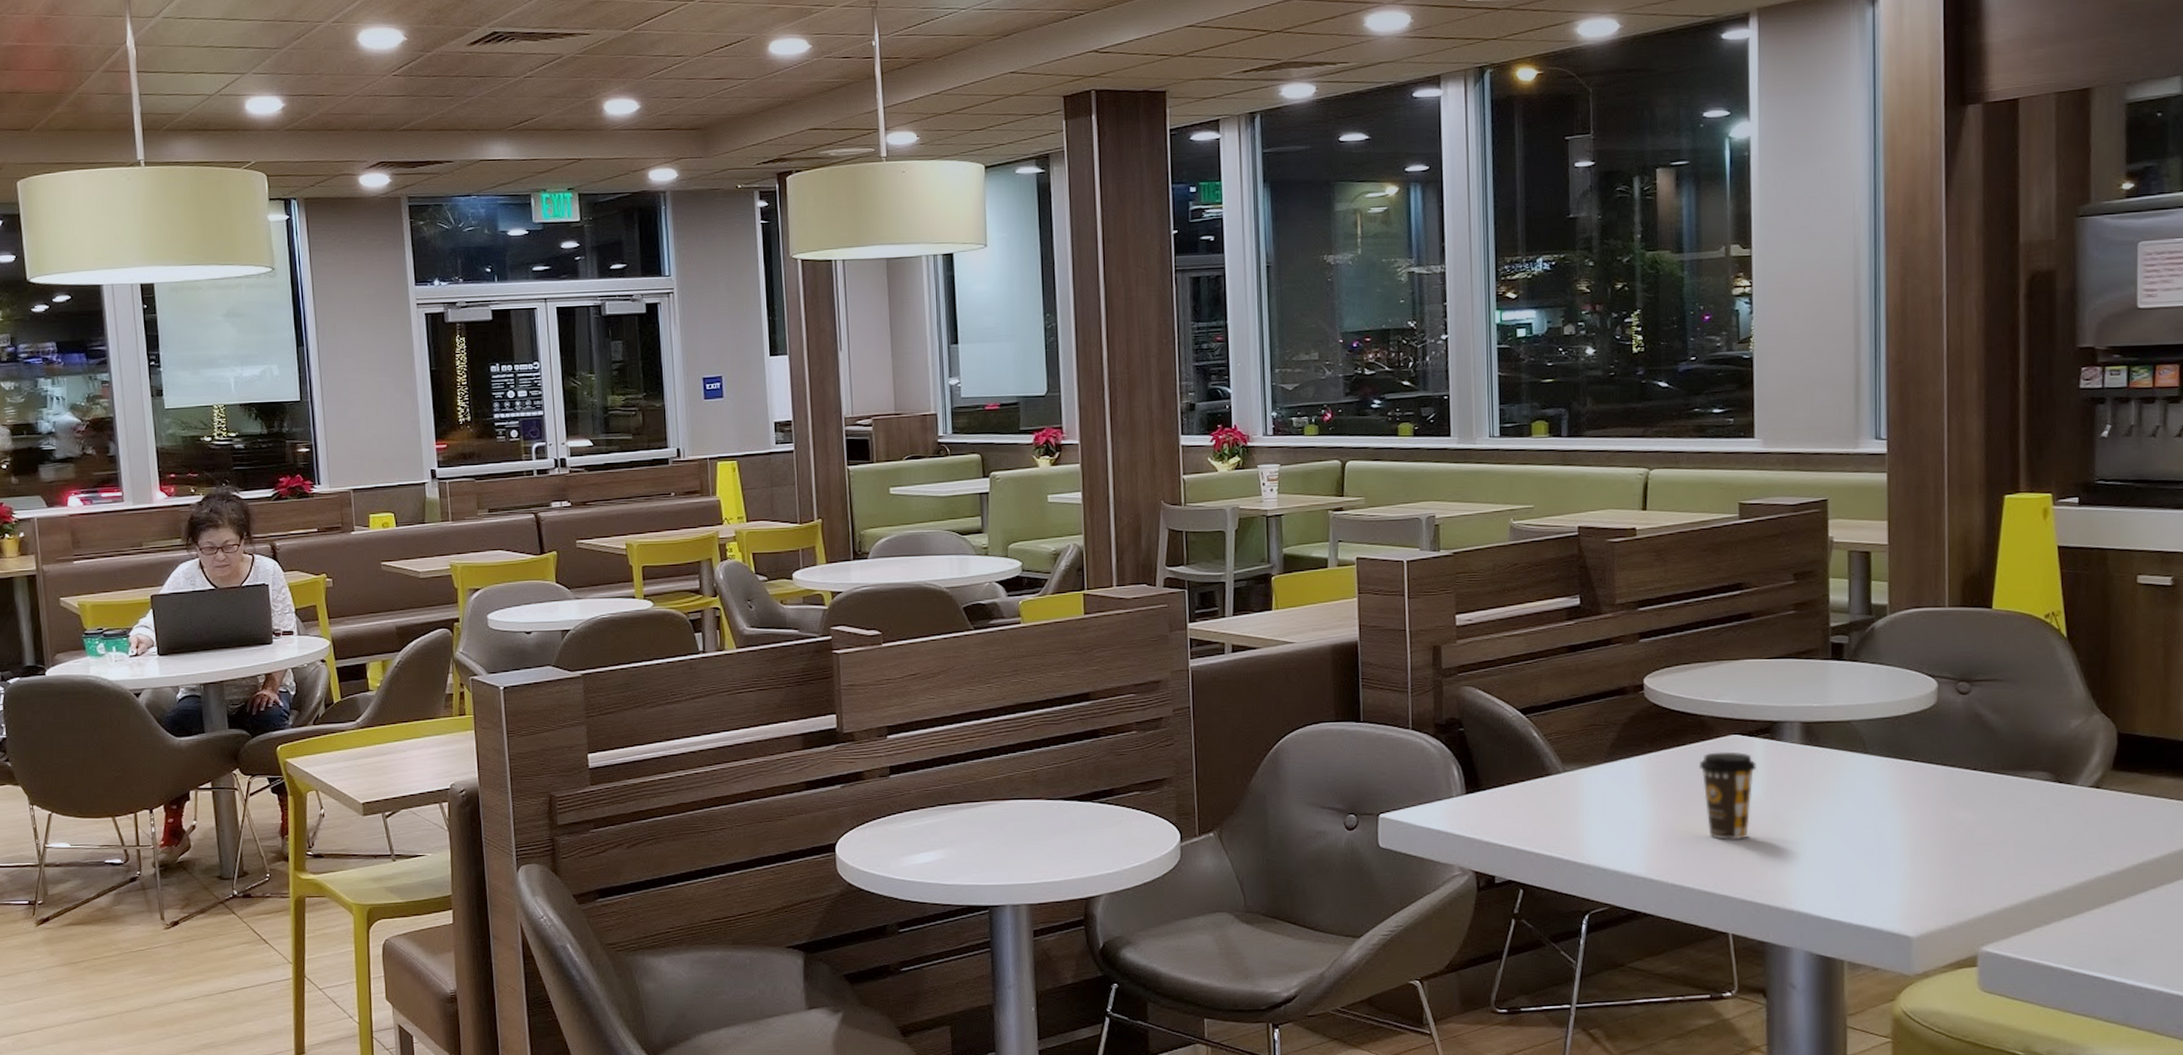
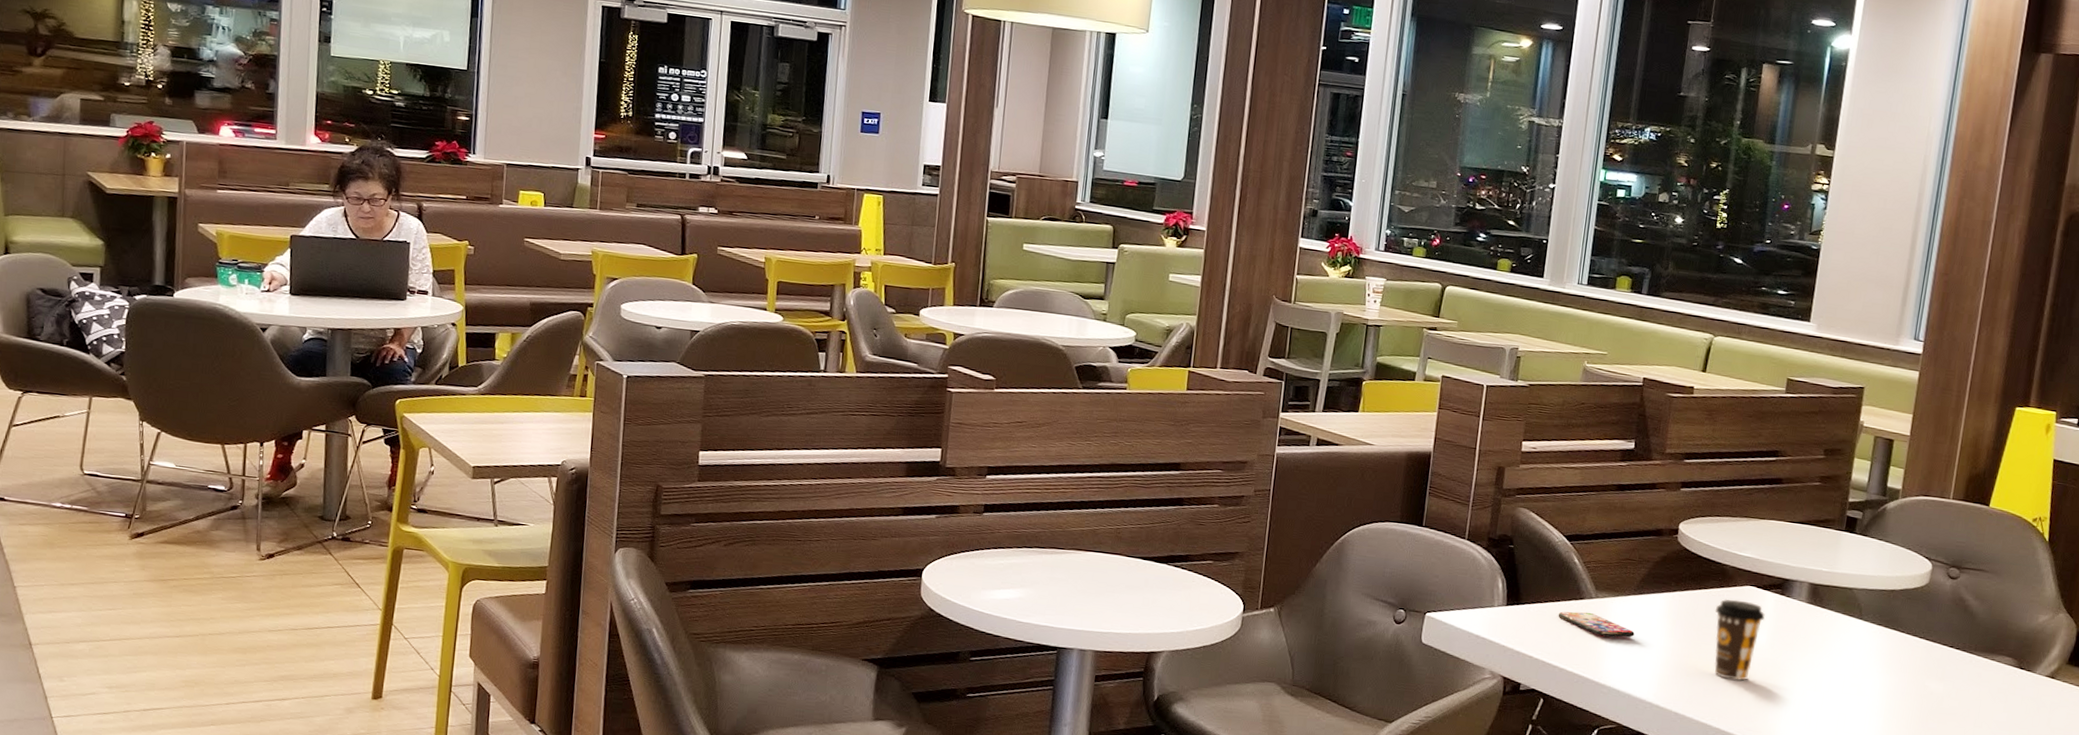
smartphone: none [1524,788,1613,813] -> present [1558,611,1635,638]

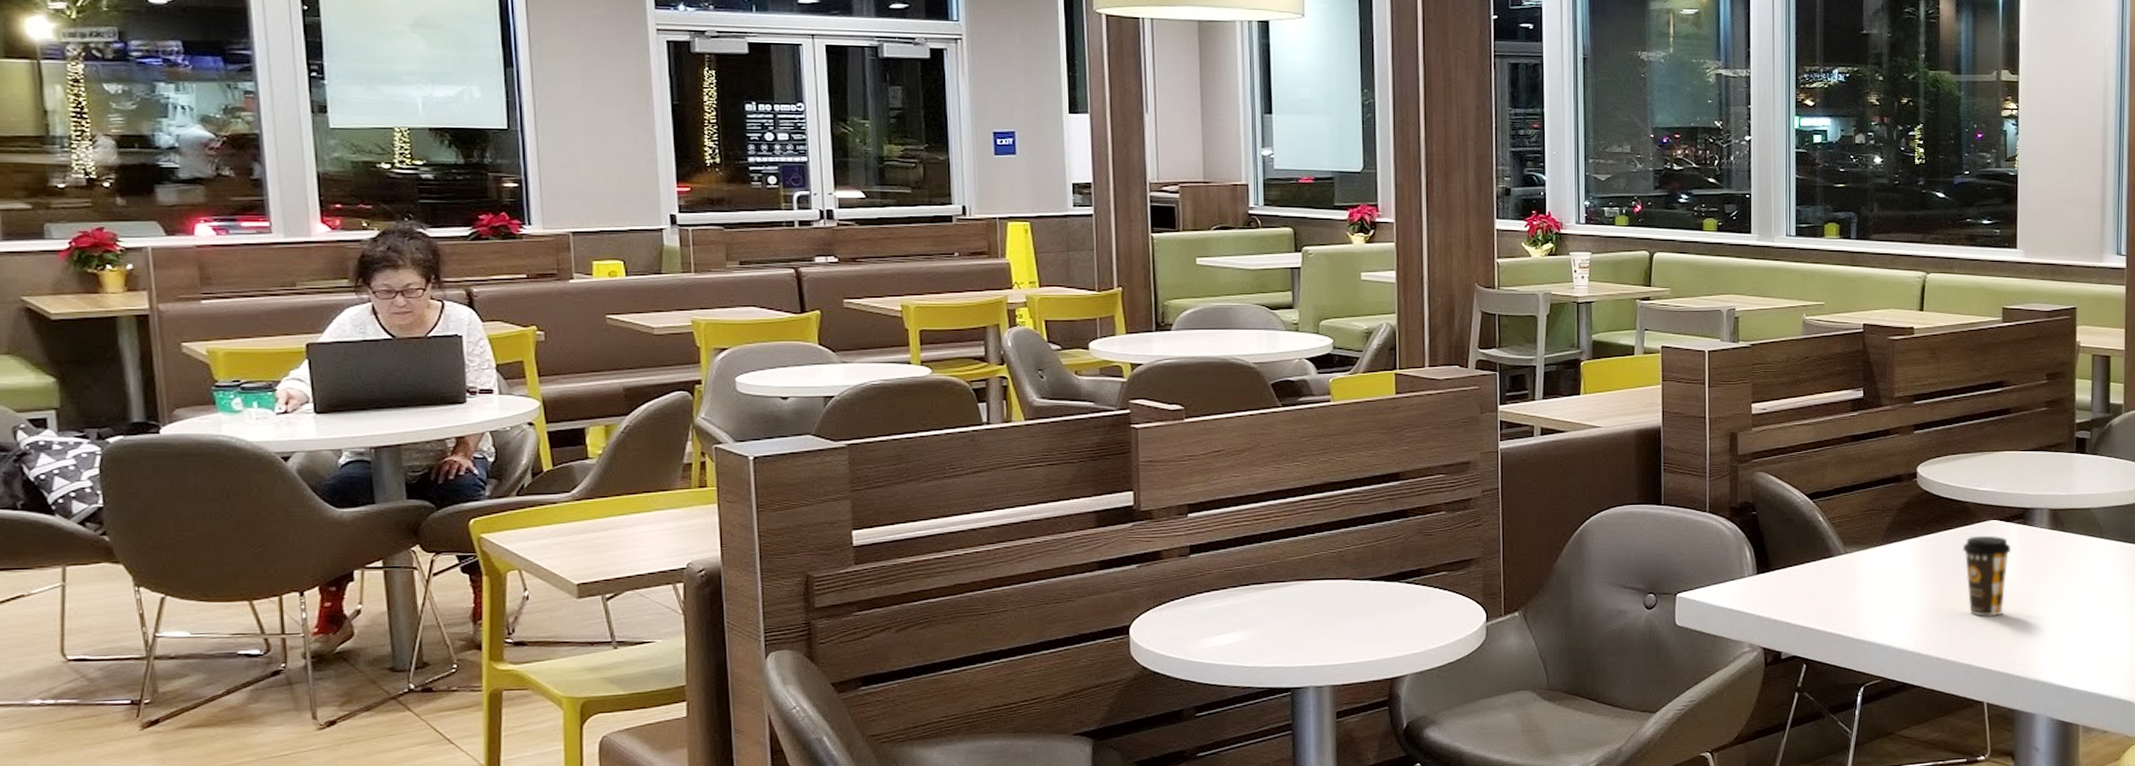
smartphone: present [1558,611,1635,638] -> none [1809,569,1887,592]

